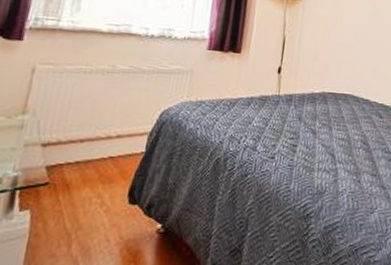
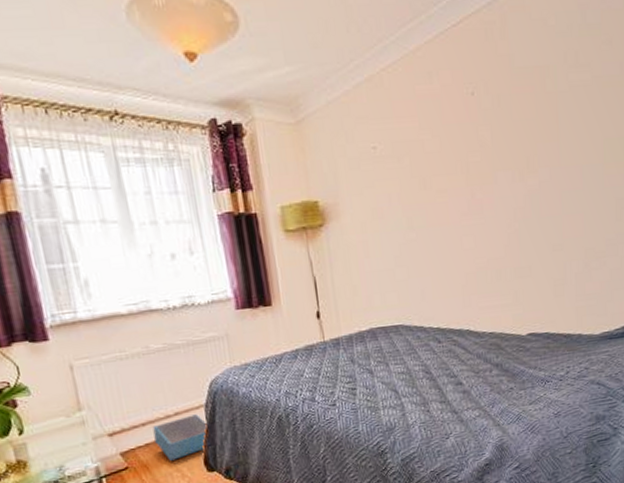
storage bin: none [86,140,147,185] -> present [152,414,208,461]

